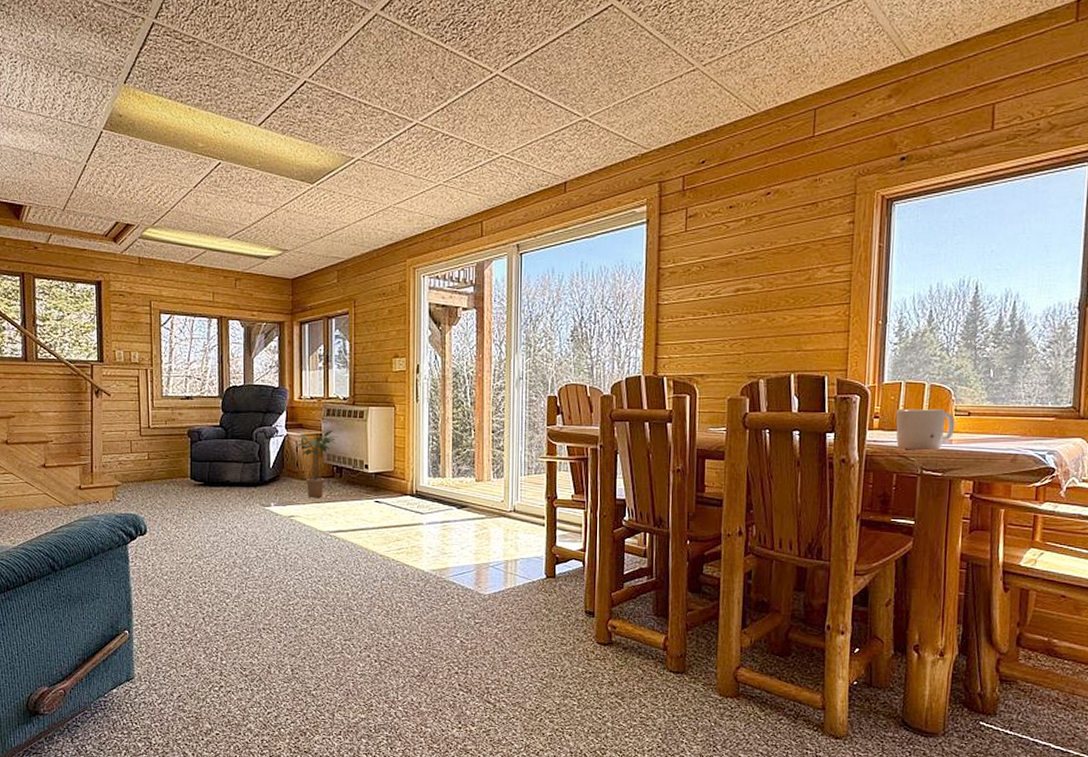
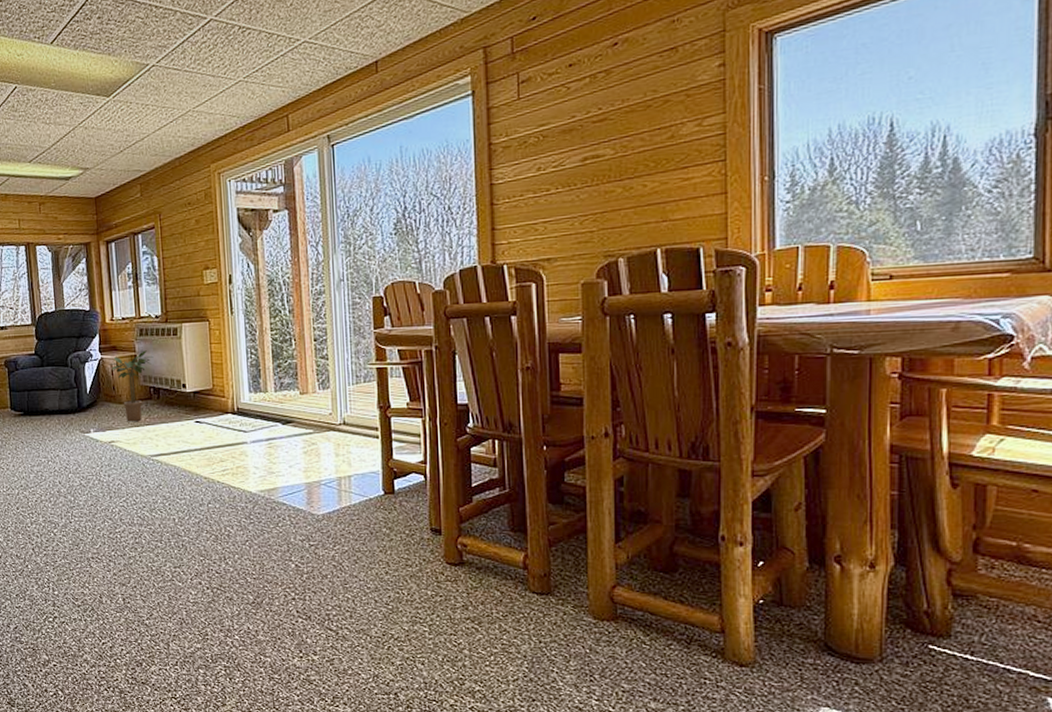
mug: present [896,408,955,451] -> none [793,274,873,326]

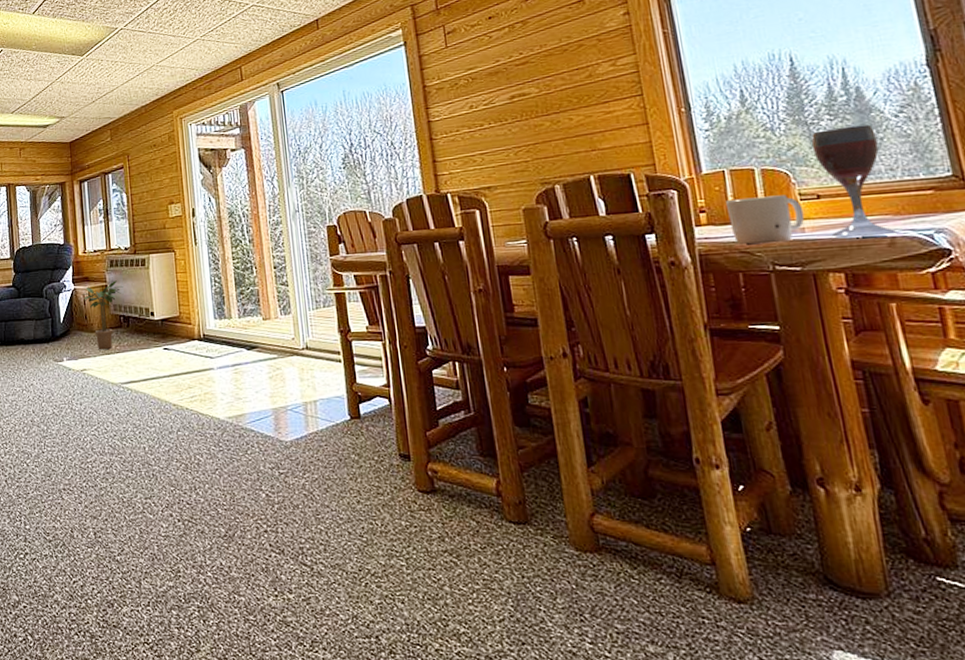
mug: none [793,274,873,326] -> present [725,194,805,244]
cup: none [895,200,964,322] -> present [811,124,896,239]

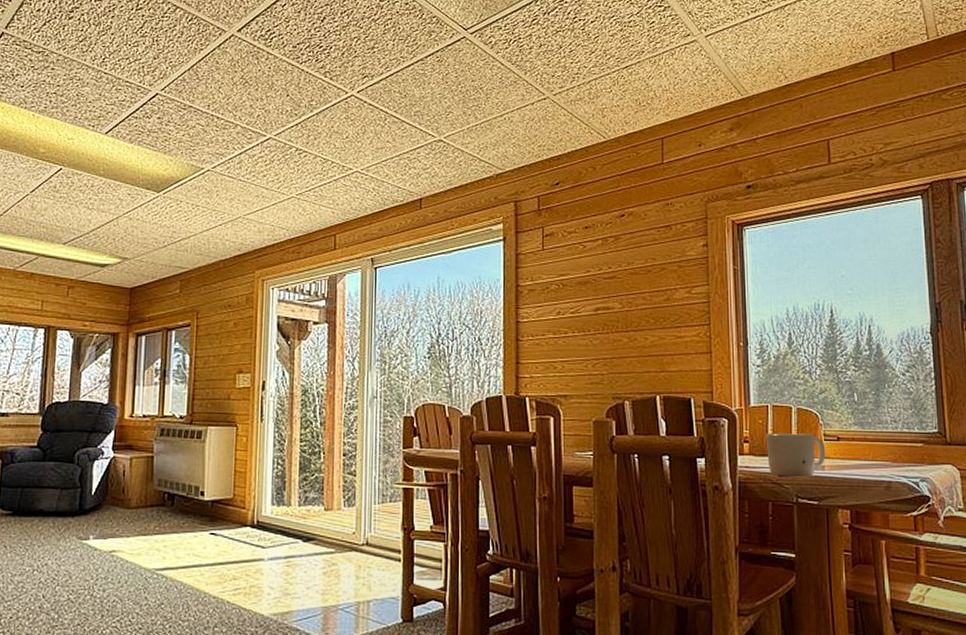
potted plant: present [81,281,123,350] -> none [121,452,173,530]
cup: present [811,124,896,239] -> none [838,378,892,480]

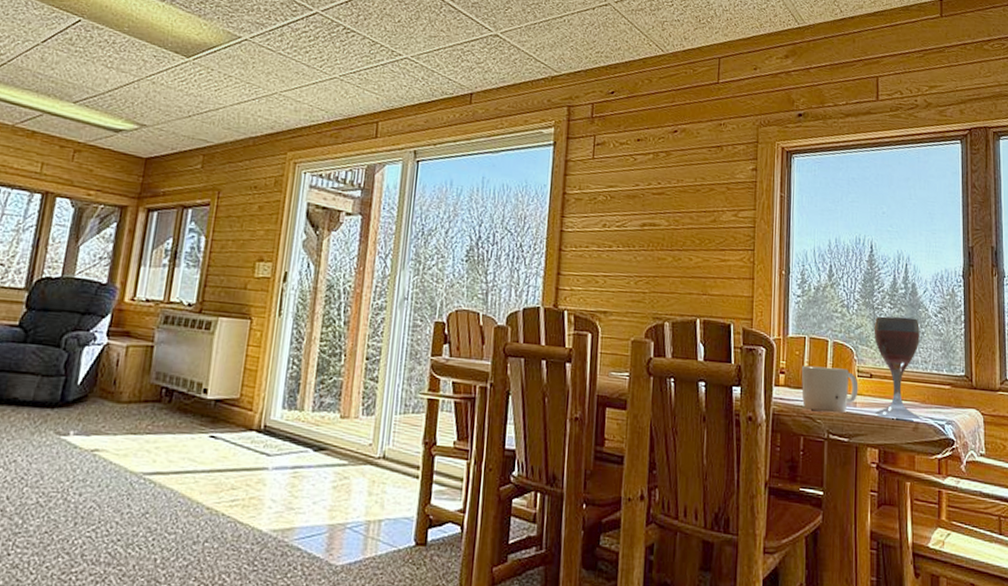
cup: none [838,378,892,480] -> present [874,316,920,421]

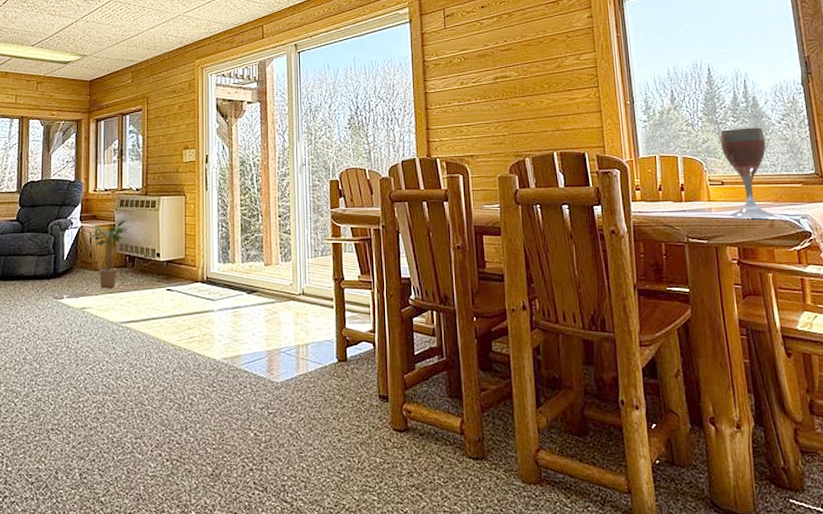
potted plant: none [115,342,175,428] -> present [88,220,131,289]
mug: present [801,365,858,413] -> none [655,180,712,220]

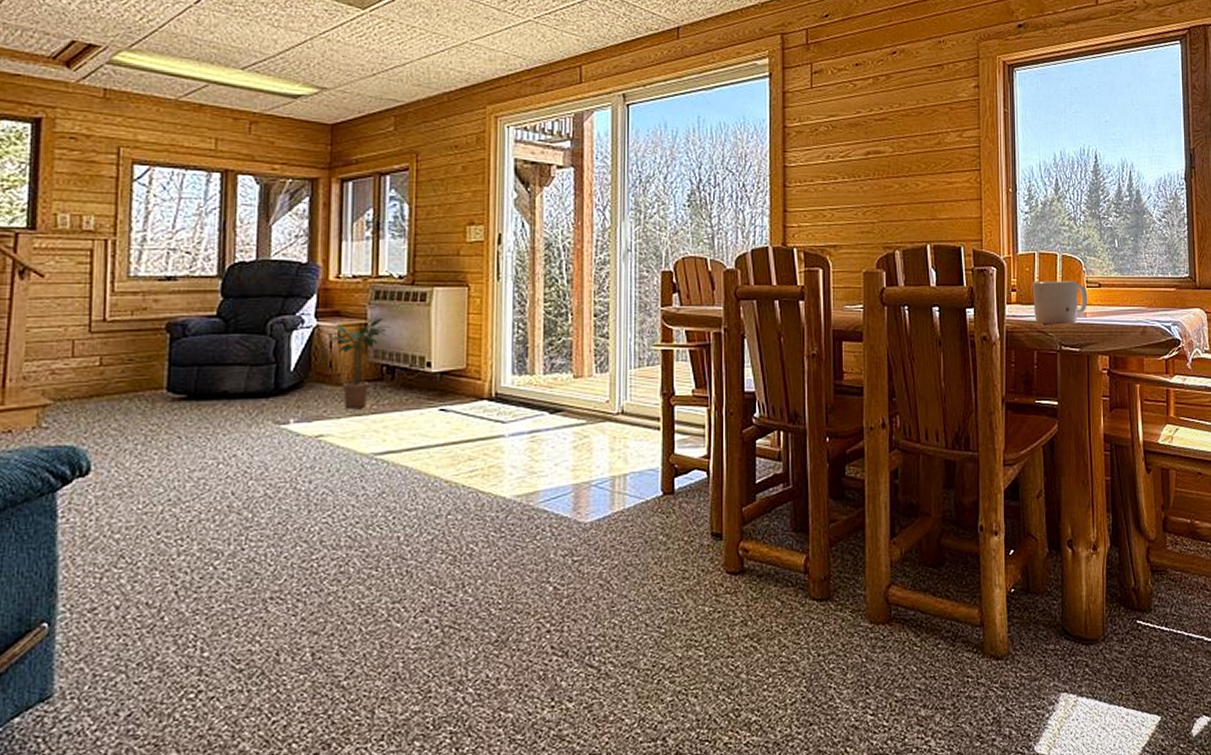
mug: none [655,180,712,220] -> present [1032,281,1088,325]
cup: present [720,127,775,219] -> none [1101,224,1147,325]

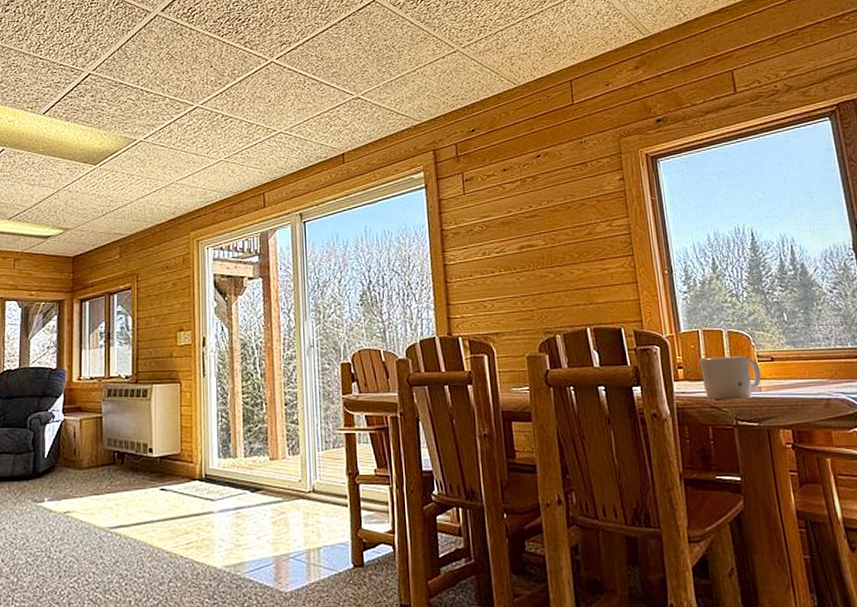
potted plant: present [327,318,391,410] -> none [72,412,120,490]

